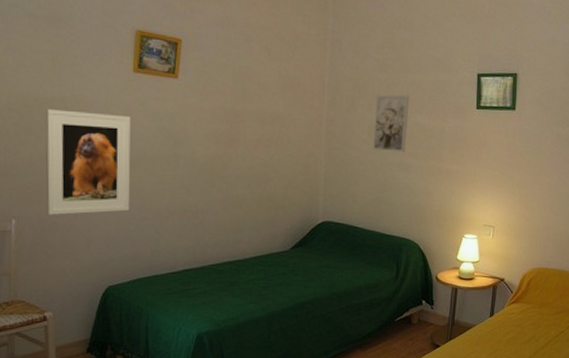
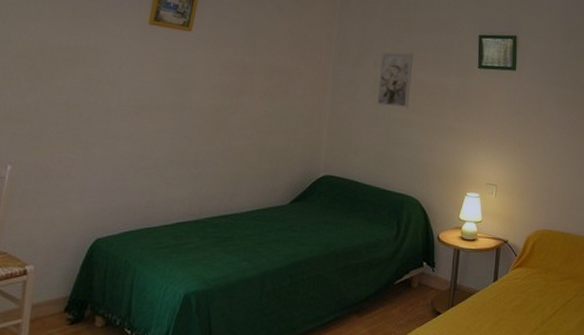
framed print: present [45,109,131,215] -> none [44,57,142,162]

